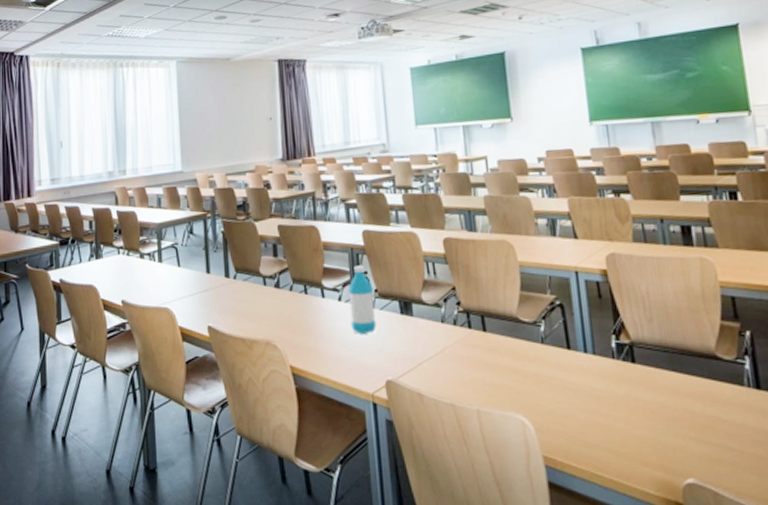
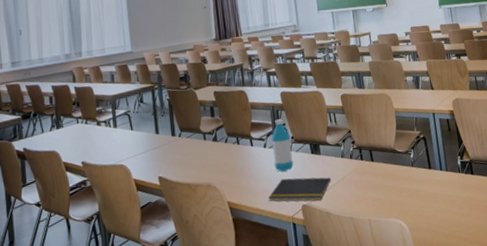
notepad: none [342,343,427,378] -> present [268,177,332,202]

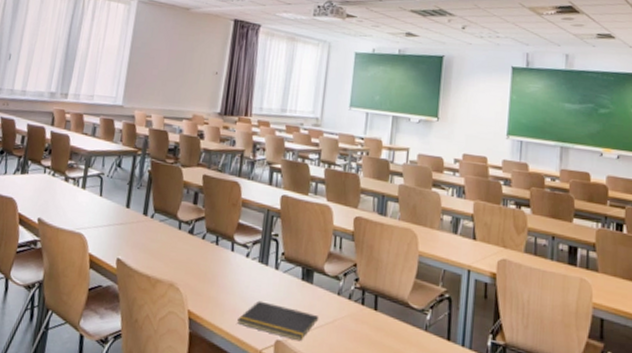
water bottle: present [271,119,294,172] -> none [253,226,281,293]

